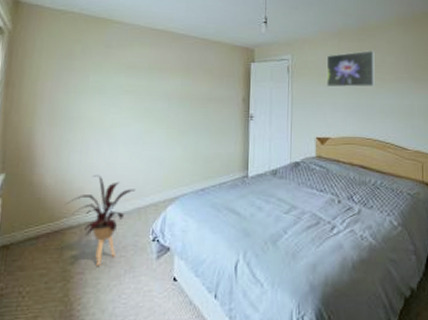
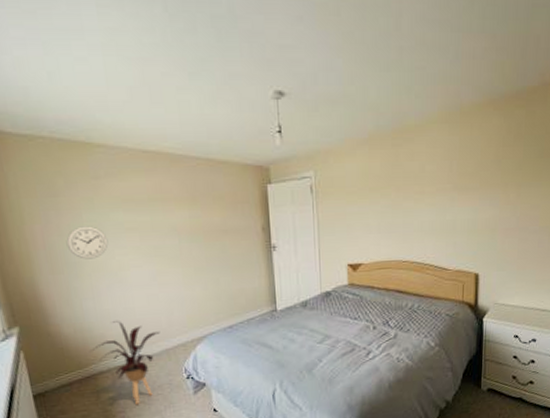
wall clock: none [69,86,107,115] -> present [66,226,109,259]
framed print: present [326,51,375,88] -> none [355,158,413,207]

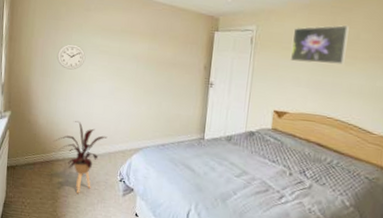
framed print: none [355,158,413,207] -> present [290,25,349,65]

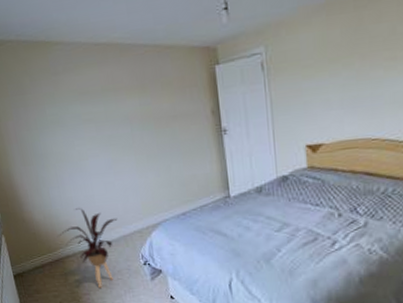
wall clock: present [57,44,86,70] -> none [33,119,69,151]
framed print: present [290,25,349,65] -> none [311,20,382,81]

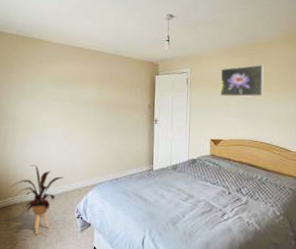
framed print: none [311,20,382,81] -> present [220,65,264,97]

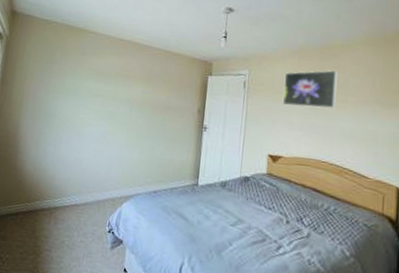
house plant: present [10,164,64,234] -> none [40,166,97,246]

